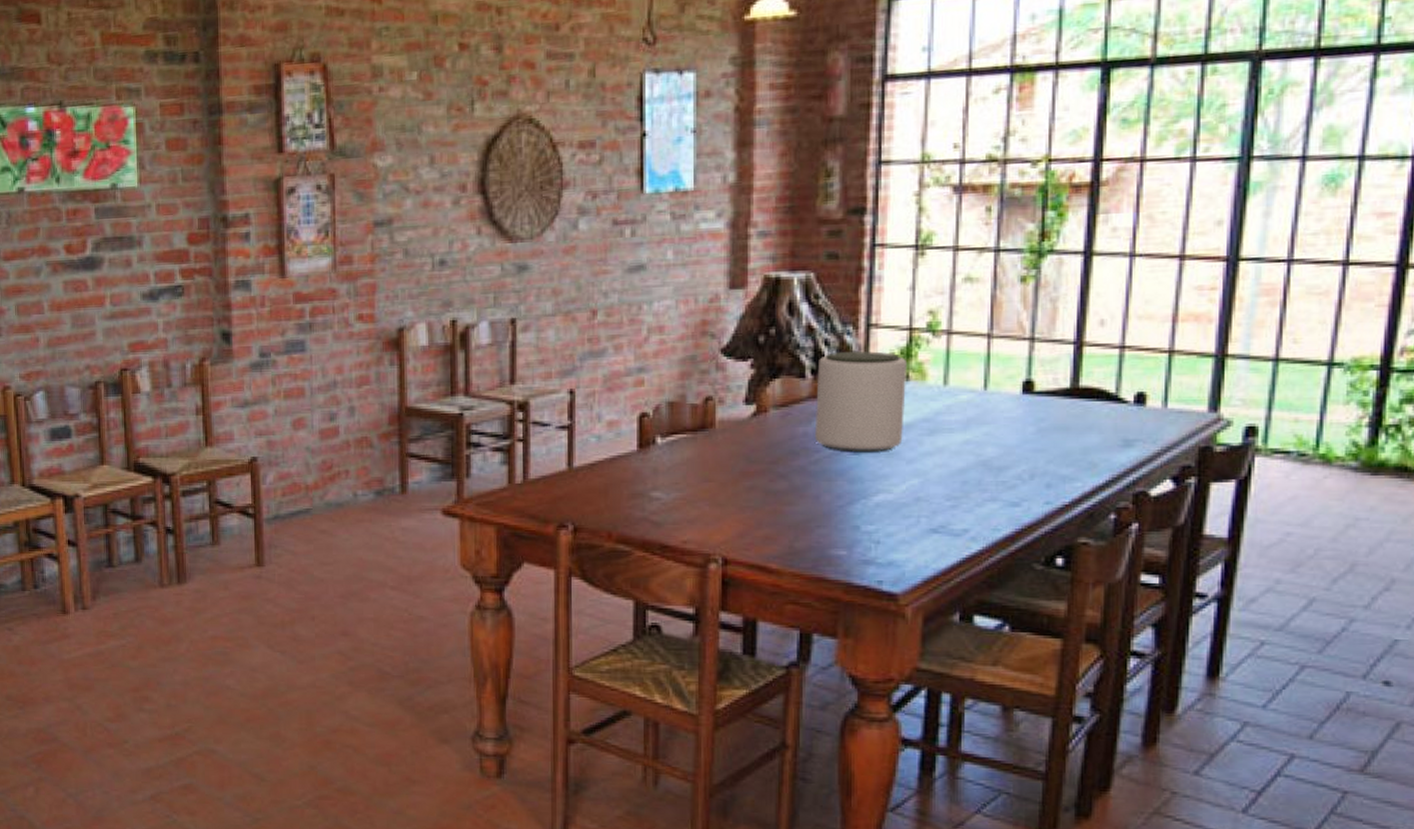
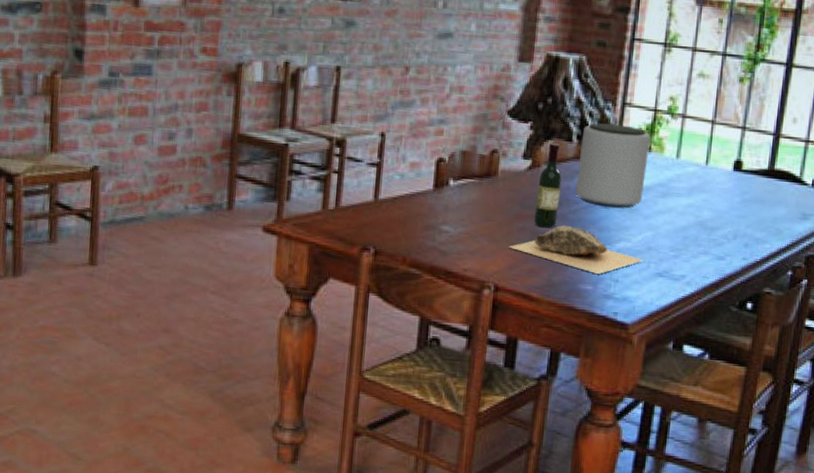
mineral sample: none [736,479,912,535] -> present [508,225,644,274]
wine bottle: none [764,381,795,485] -> present [533,142,562,228]

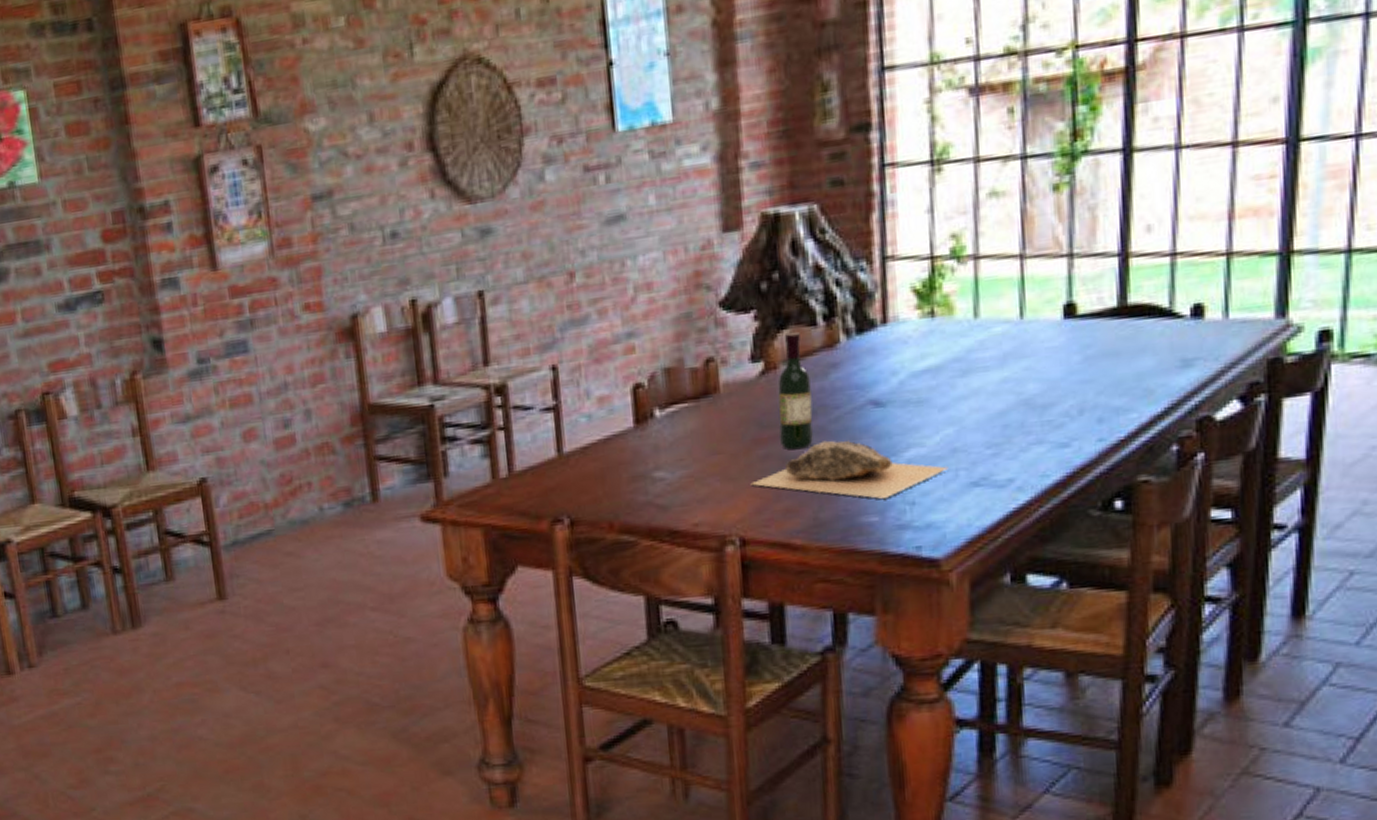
plant pot: present [575,123,651,207] -> none [830,287,933,405]

